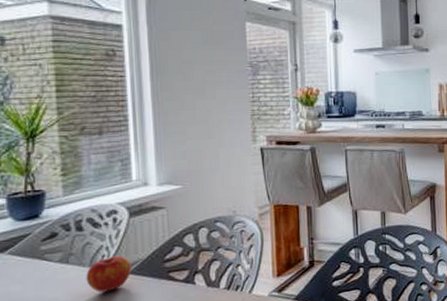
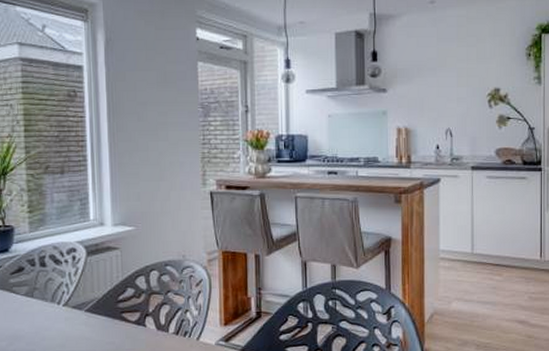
apple: present [86,255,131,292] -> none [48,293,88,327]

